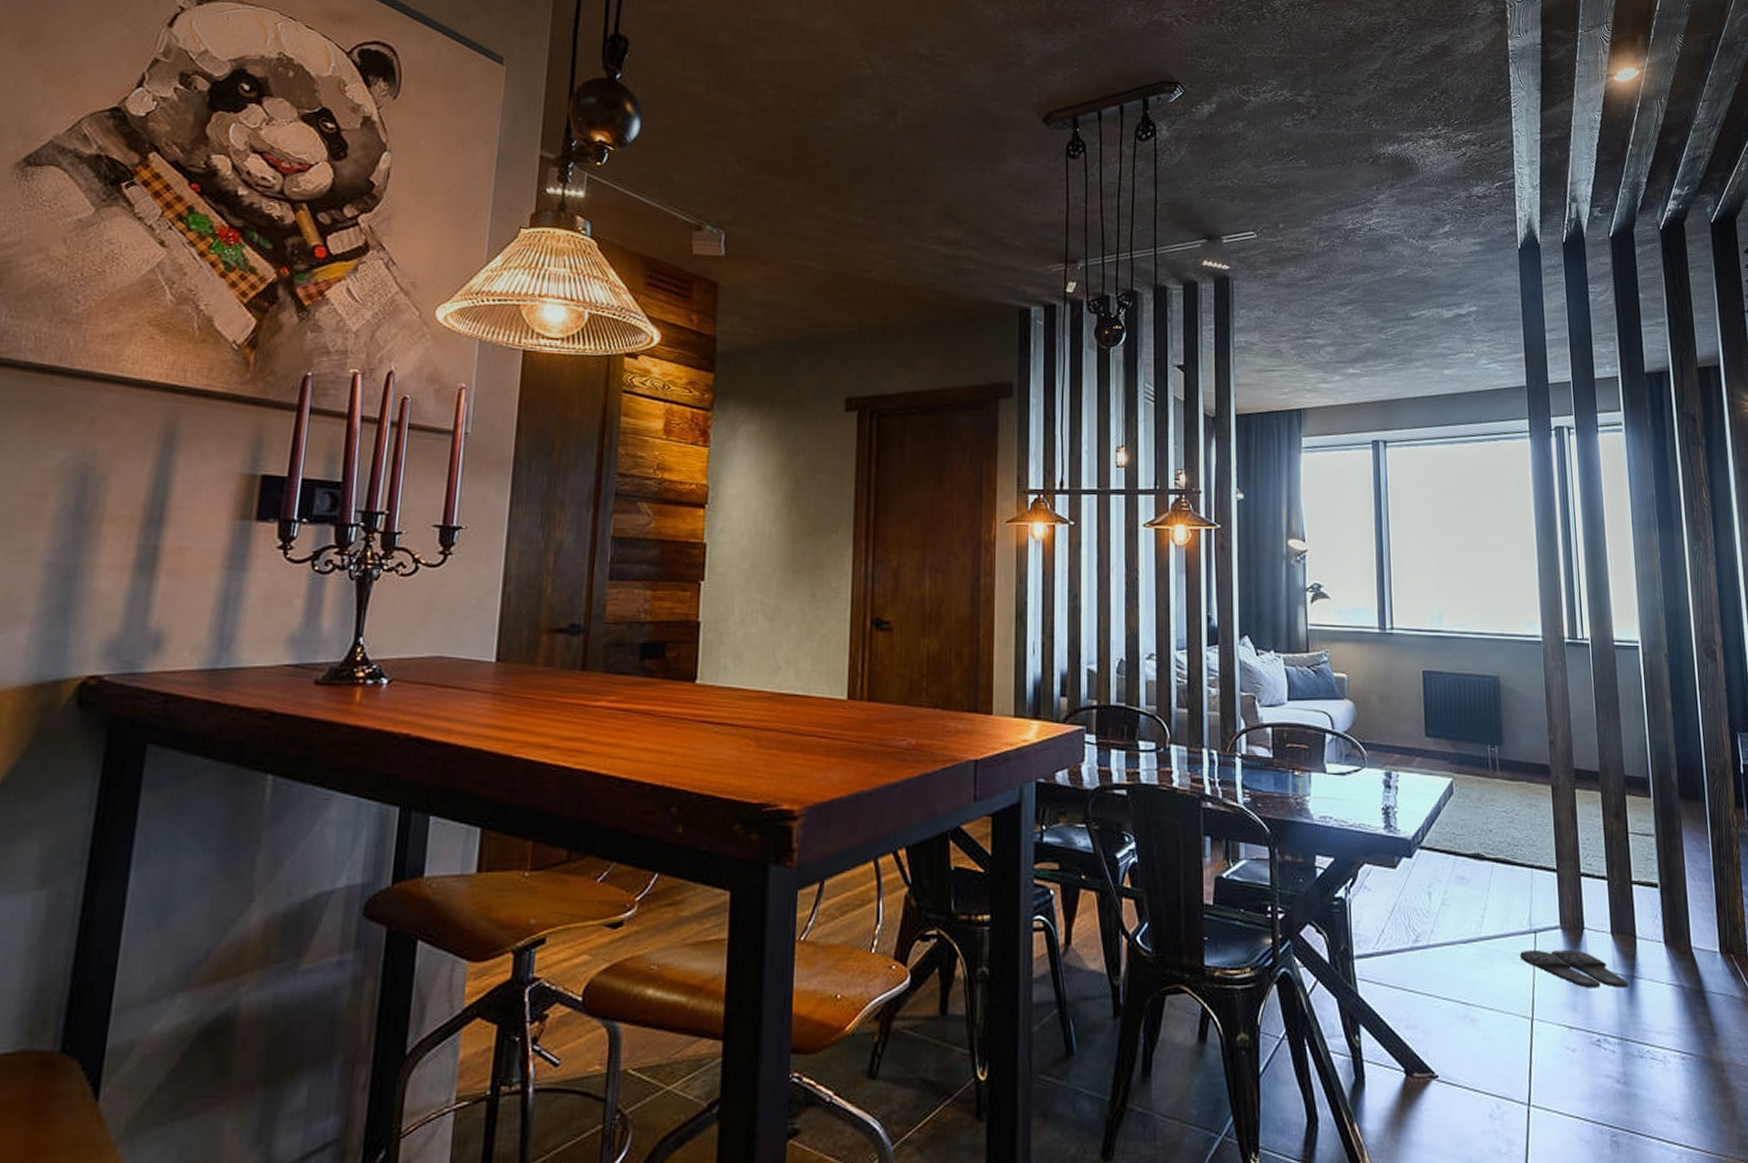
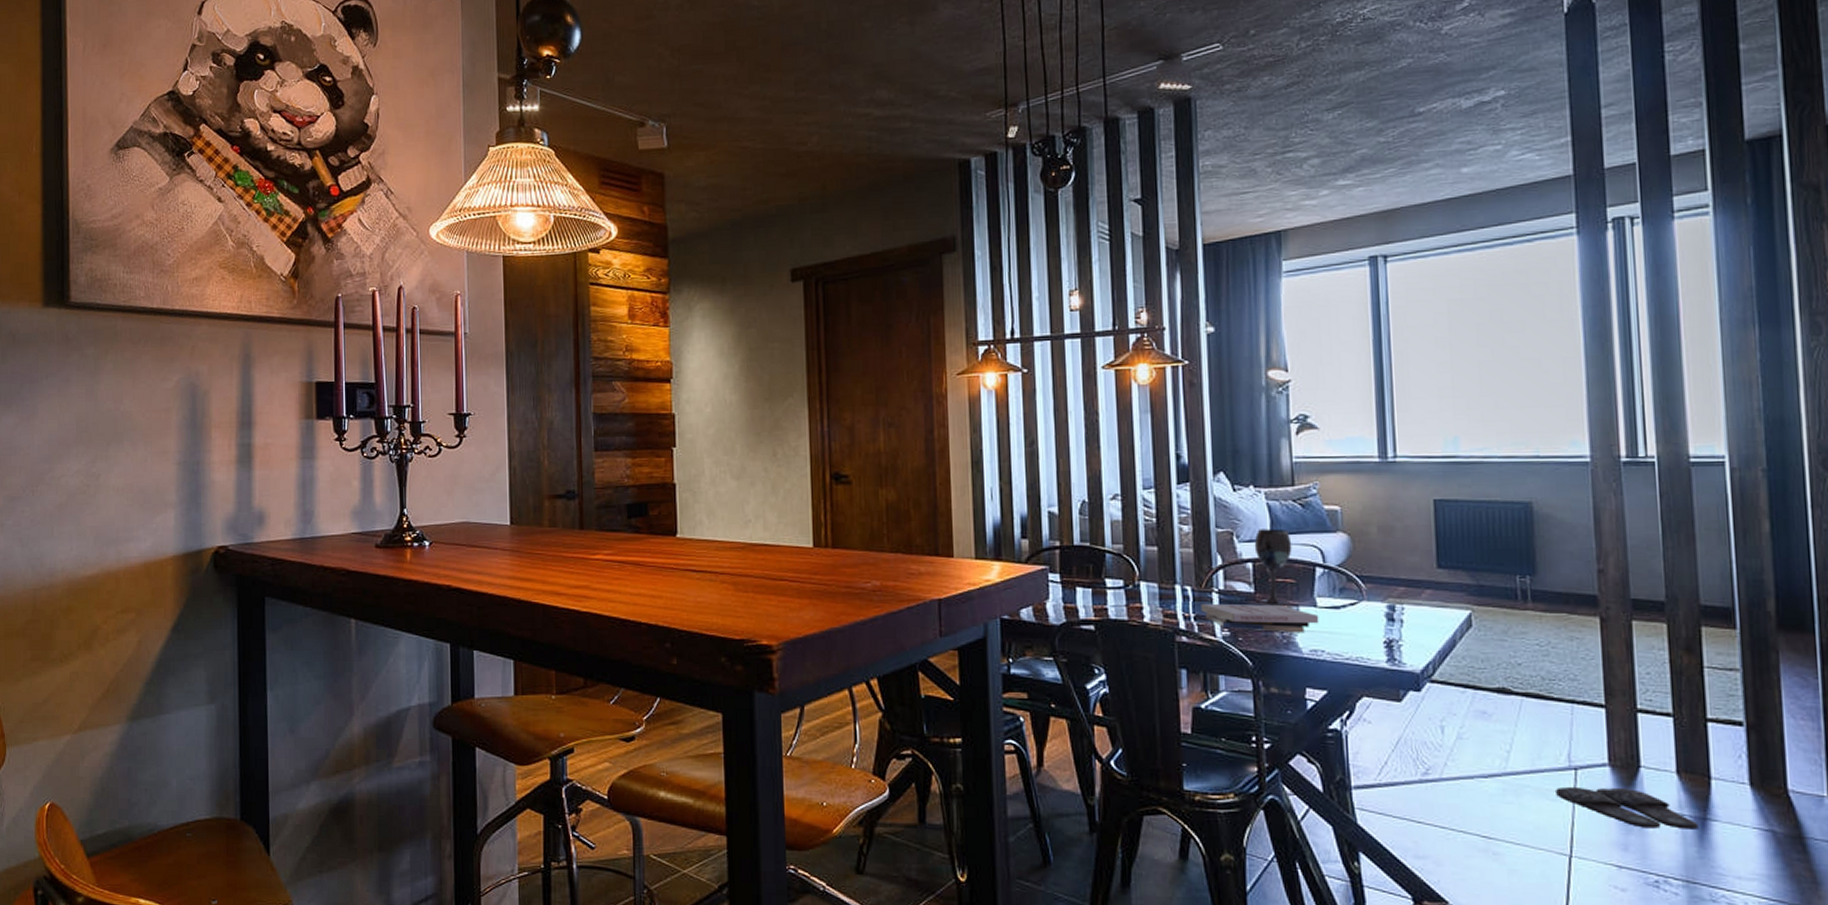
books: none [1225,768,1328,800] -> present [1201,603,1319,633]
wine glass: none [1273,694,1306,773] -> present [1254,528,1292,607]

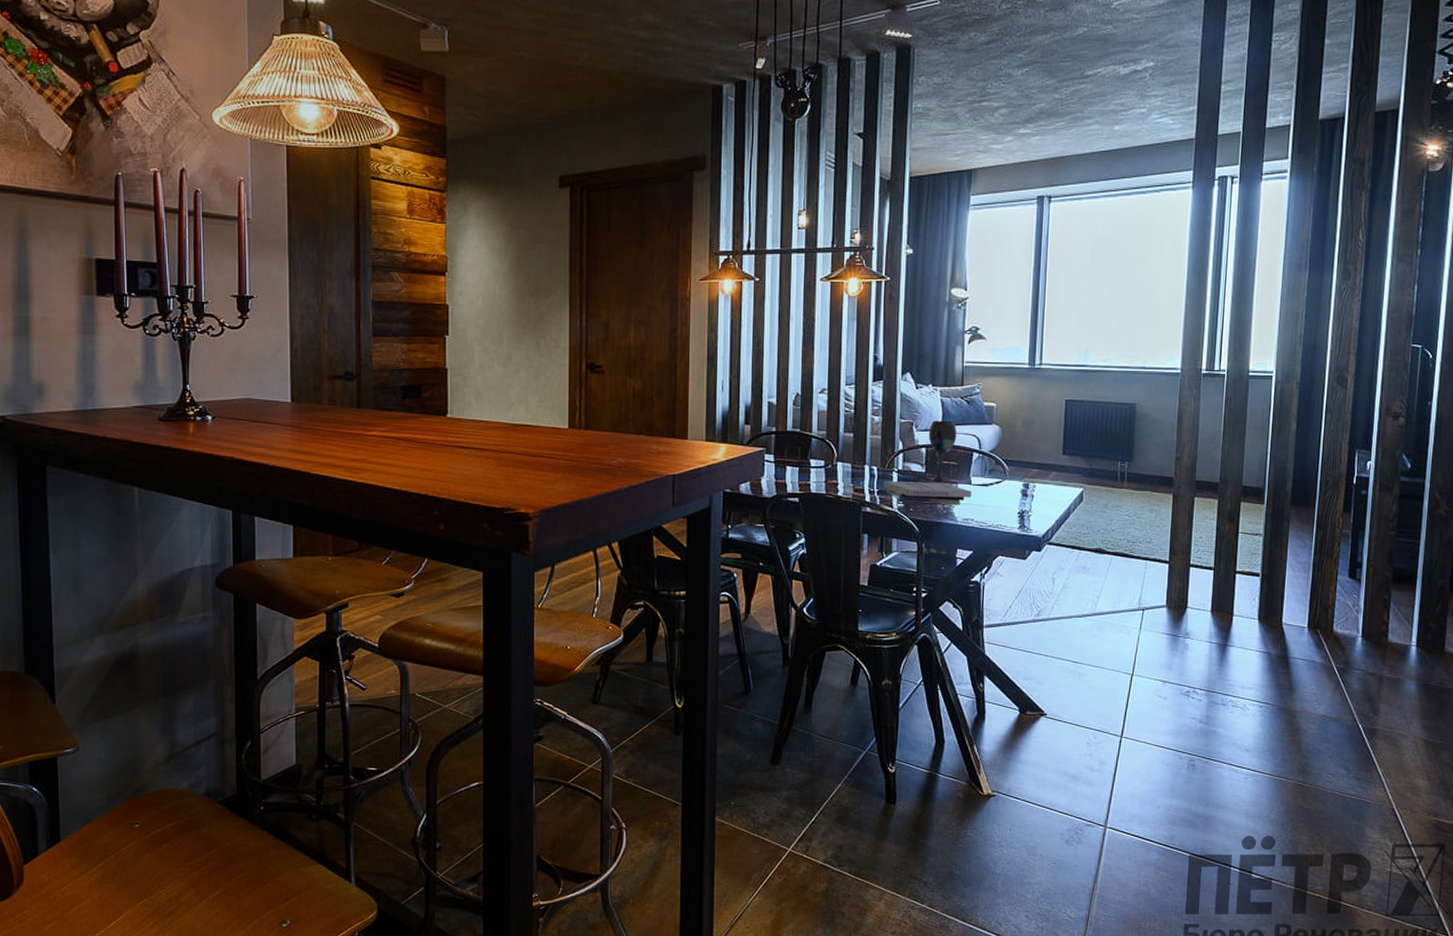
slippers: present [1556,786,1699,829] -> none [1128,623,1221,653]

